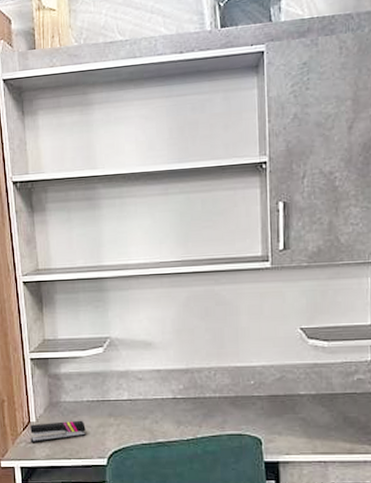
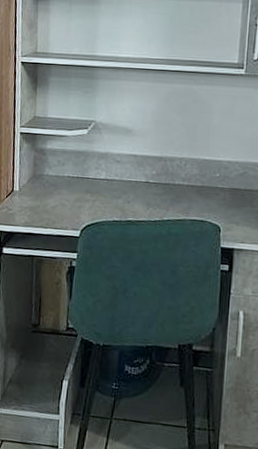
stapler: present [30,420,86,442] -> none [12,192,64,210]

